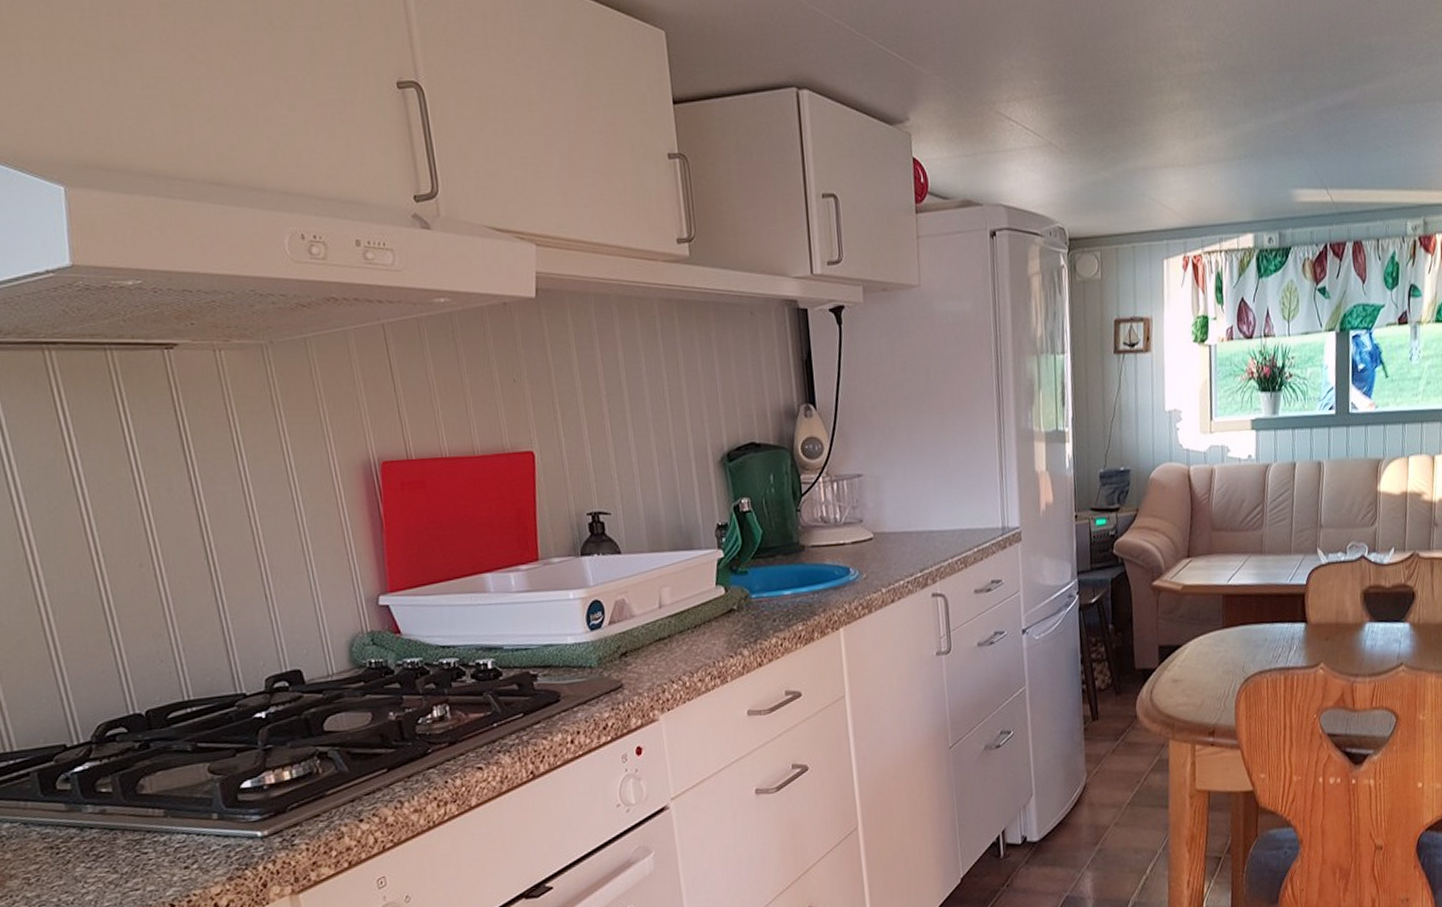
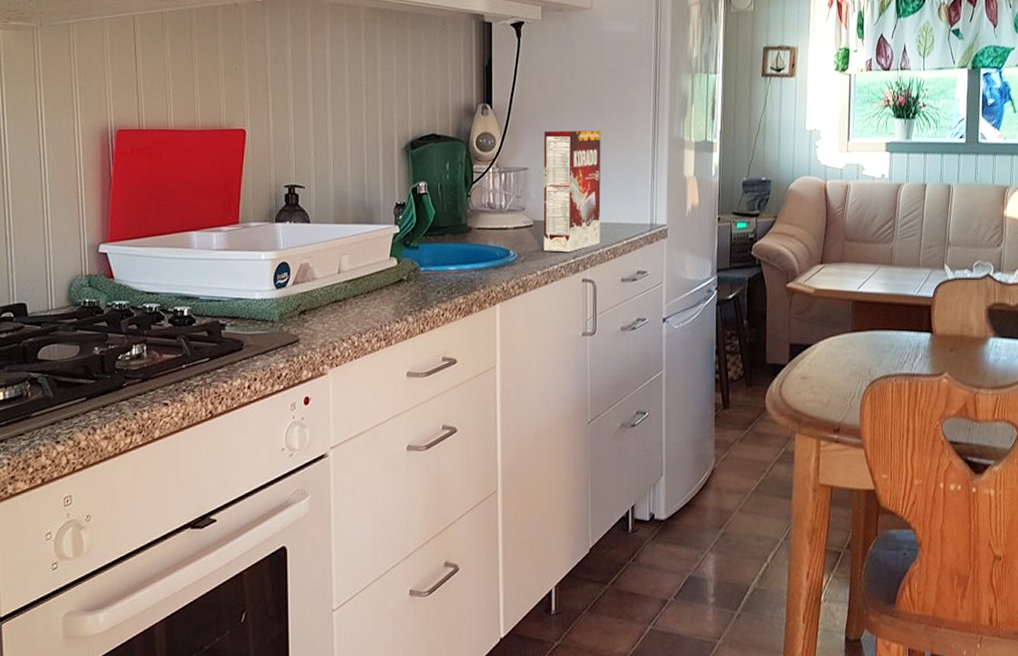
cereal box: none [876,426,949,566] -> present [543,130,601,253]

